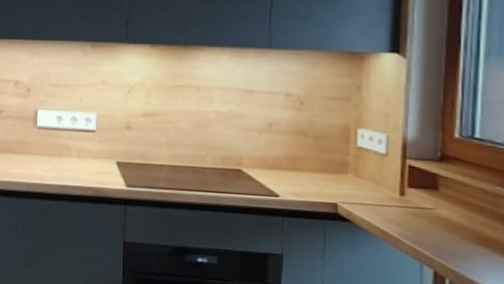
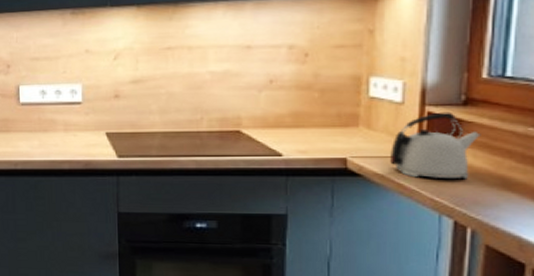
kettle: none [376,166,455,232] -> present [390,111,481,180]

